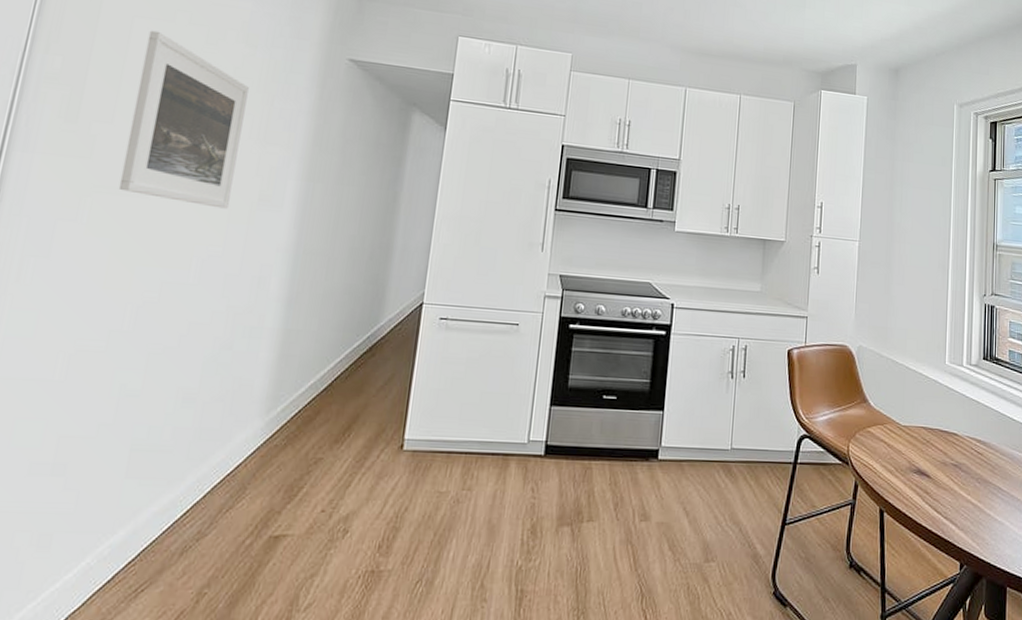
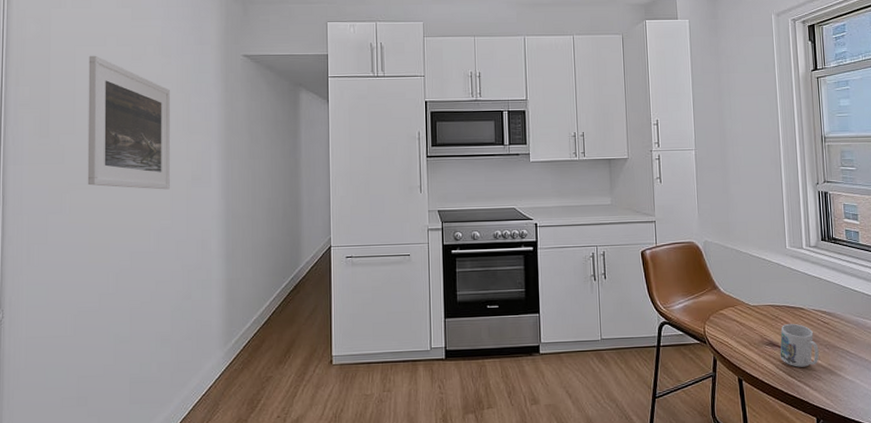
mug: none [927,450,969,502] -> present [780,323,819,367]

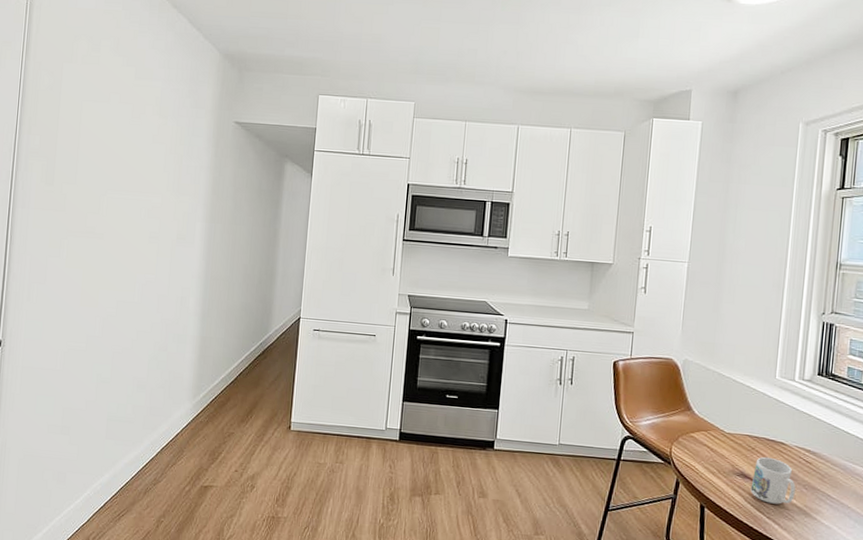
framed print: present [87,55,170,190] -> none [84,110,164,246]

